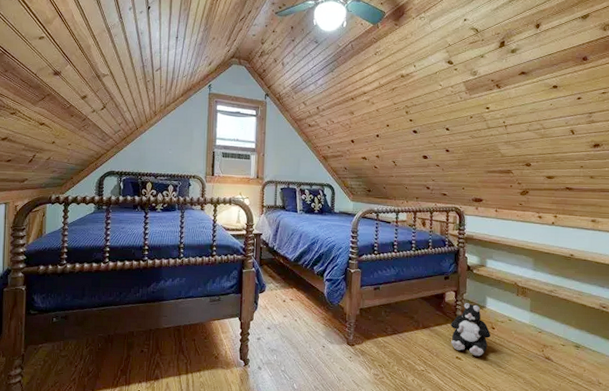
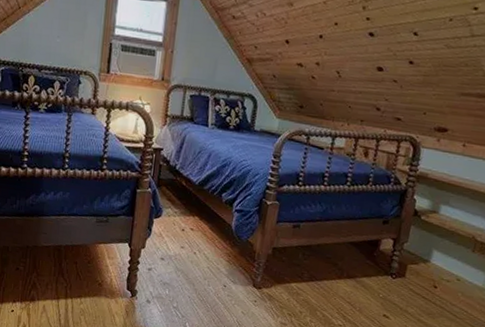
plush toy: present [451,302,490,356] -> none [379,253,431,317]

